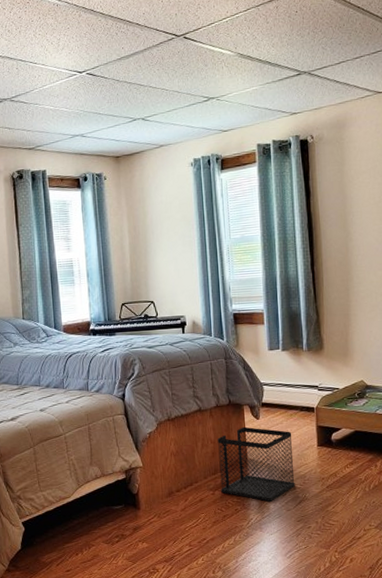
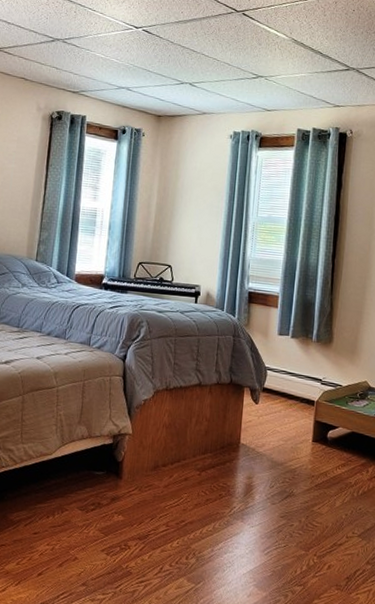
wastebasket: present [218,426,295,502] -> none [208,409,289,492]

